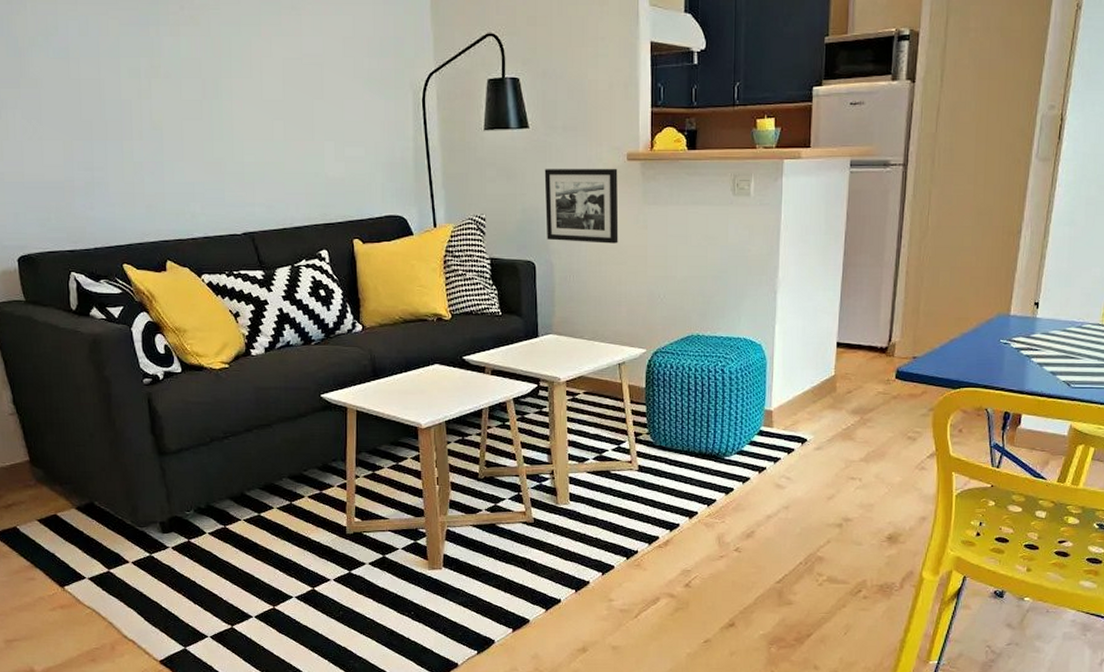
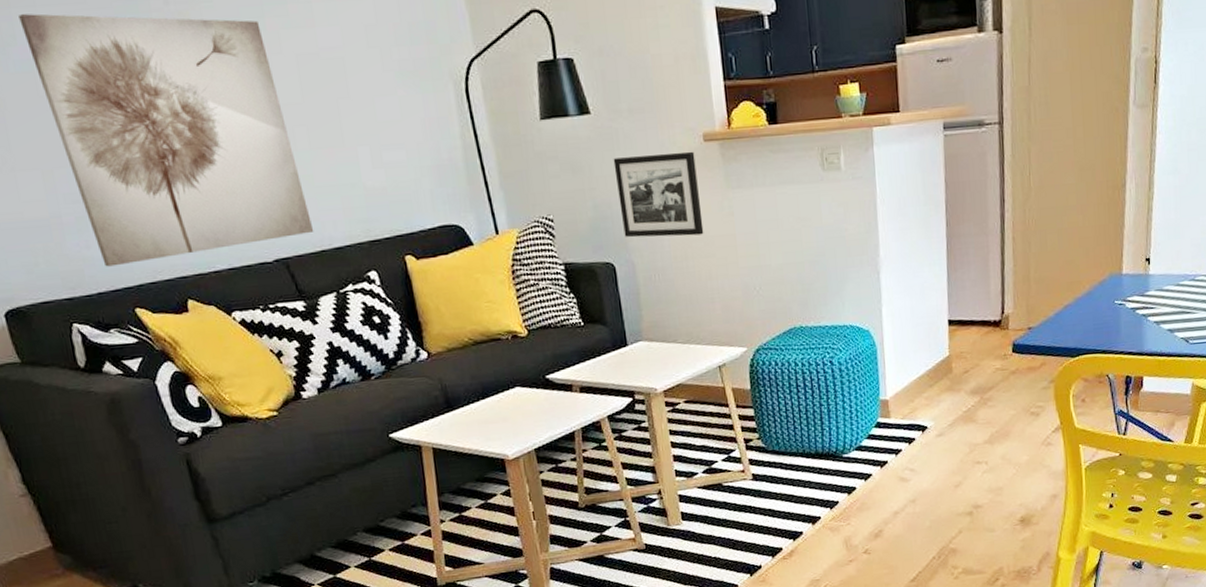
wall art: none [62,10,279,227] -> present [19,13,314,267]

